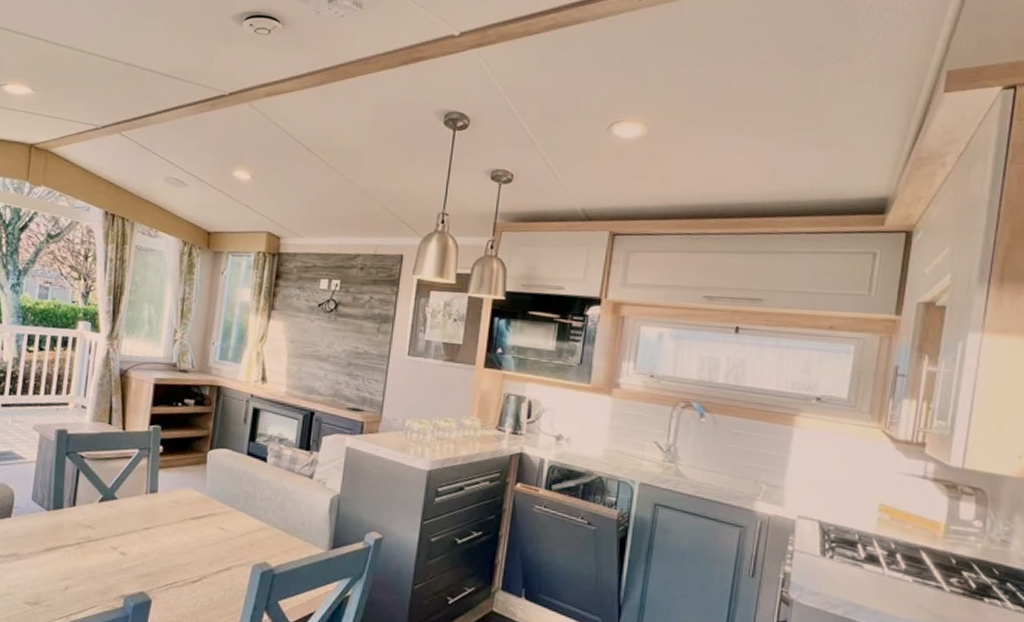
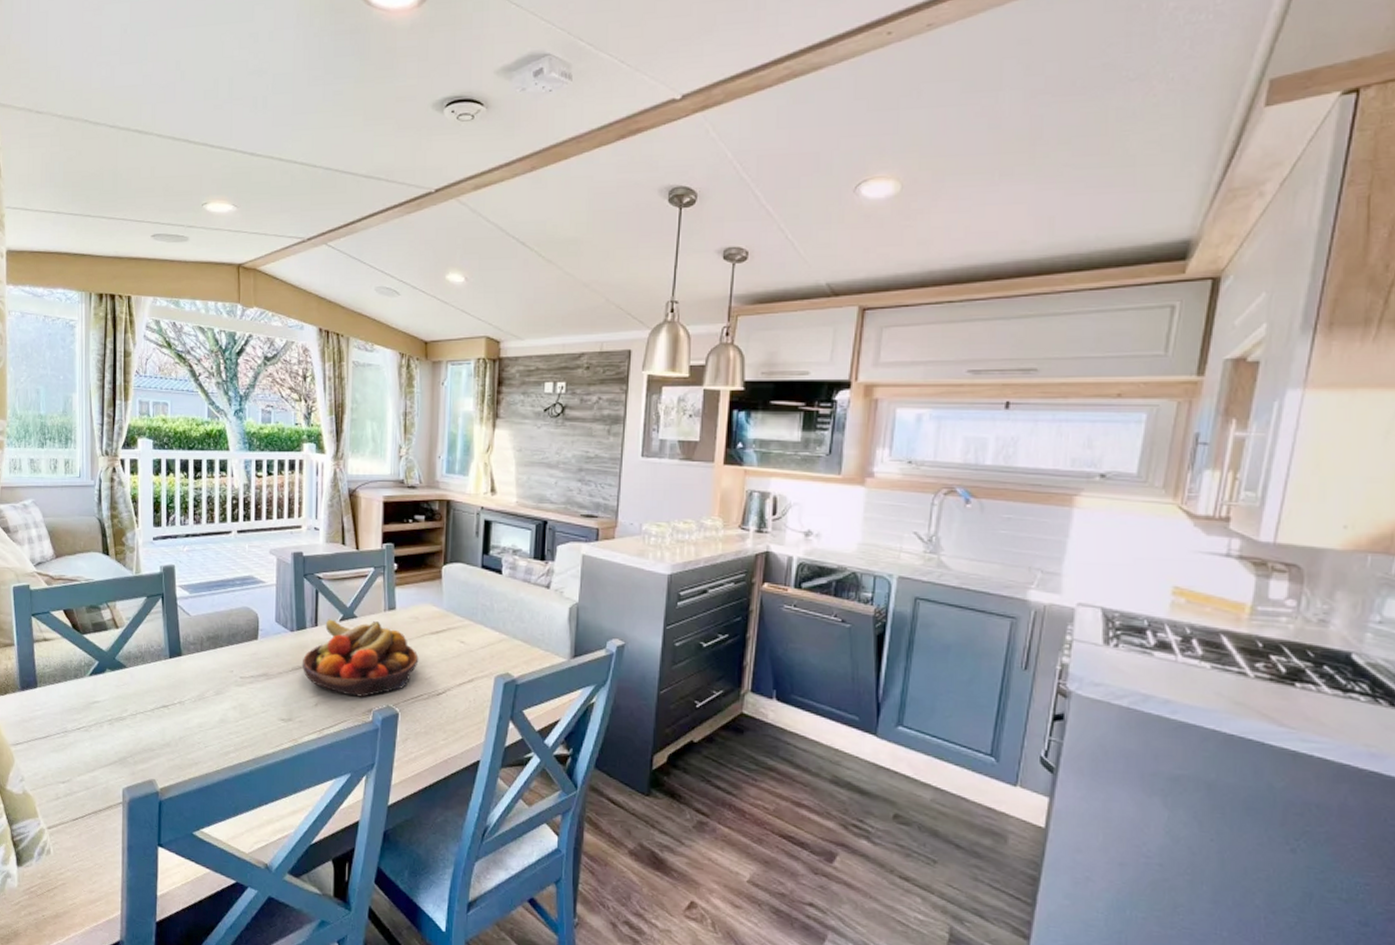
fruit bowl: none [55,499,177,582] -> present [302,619,419,697]

